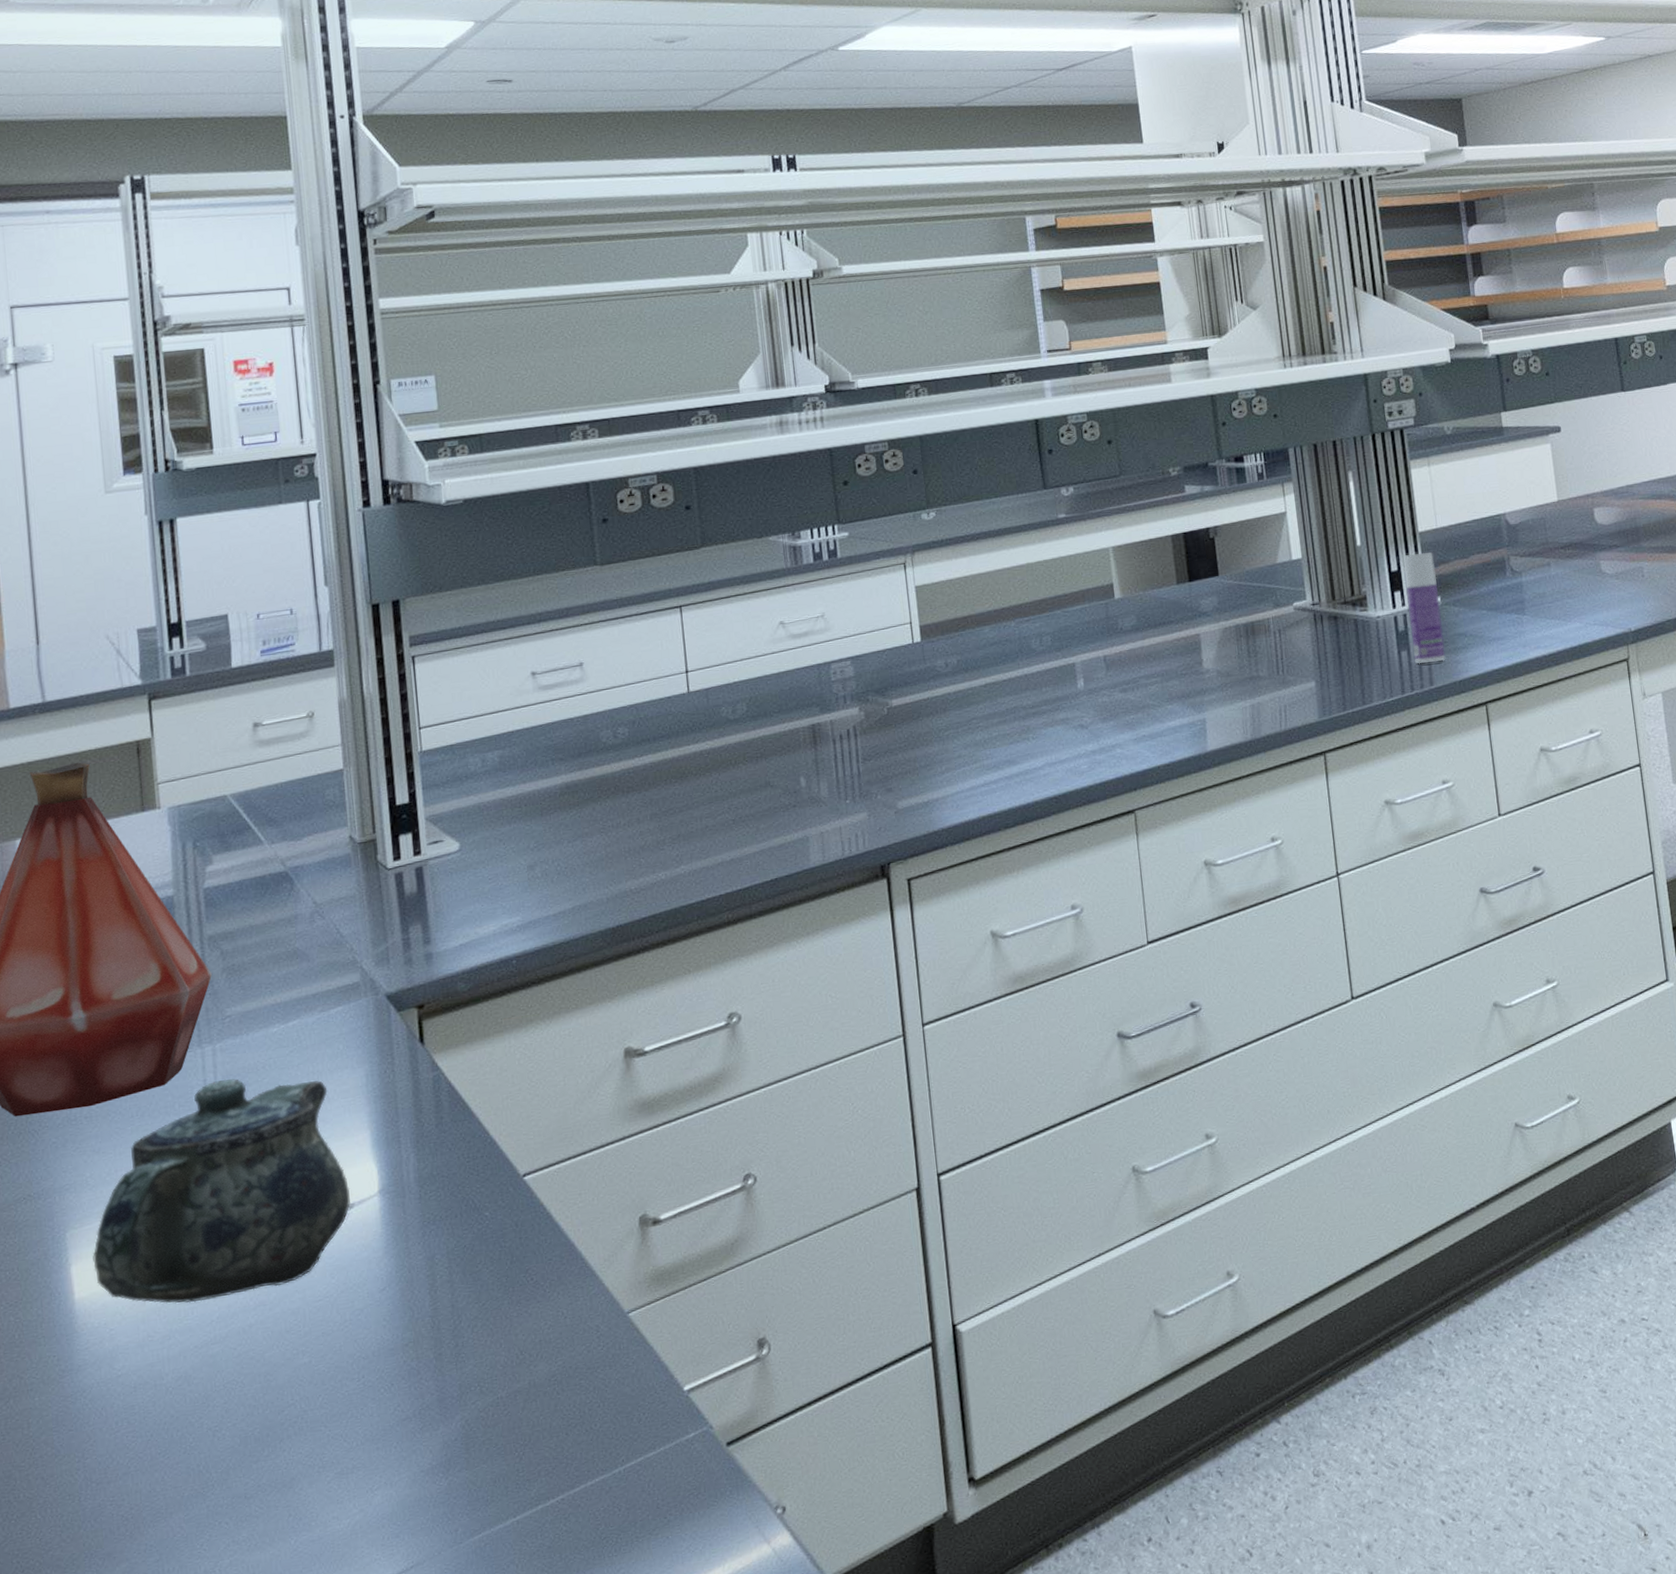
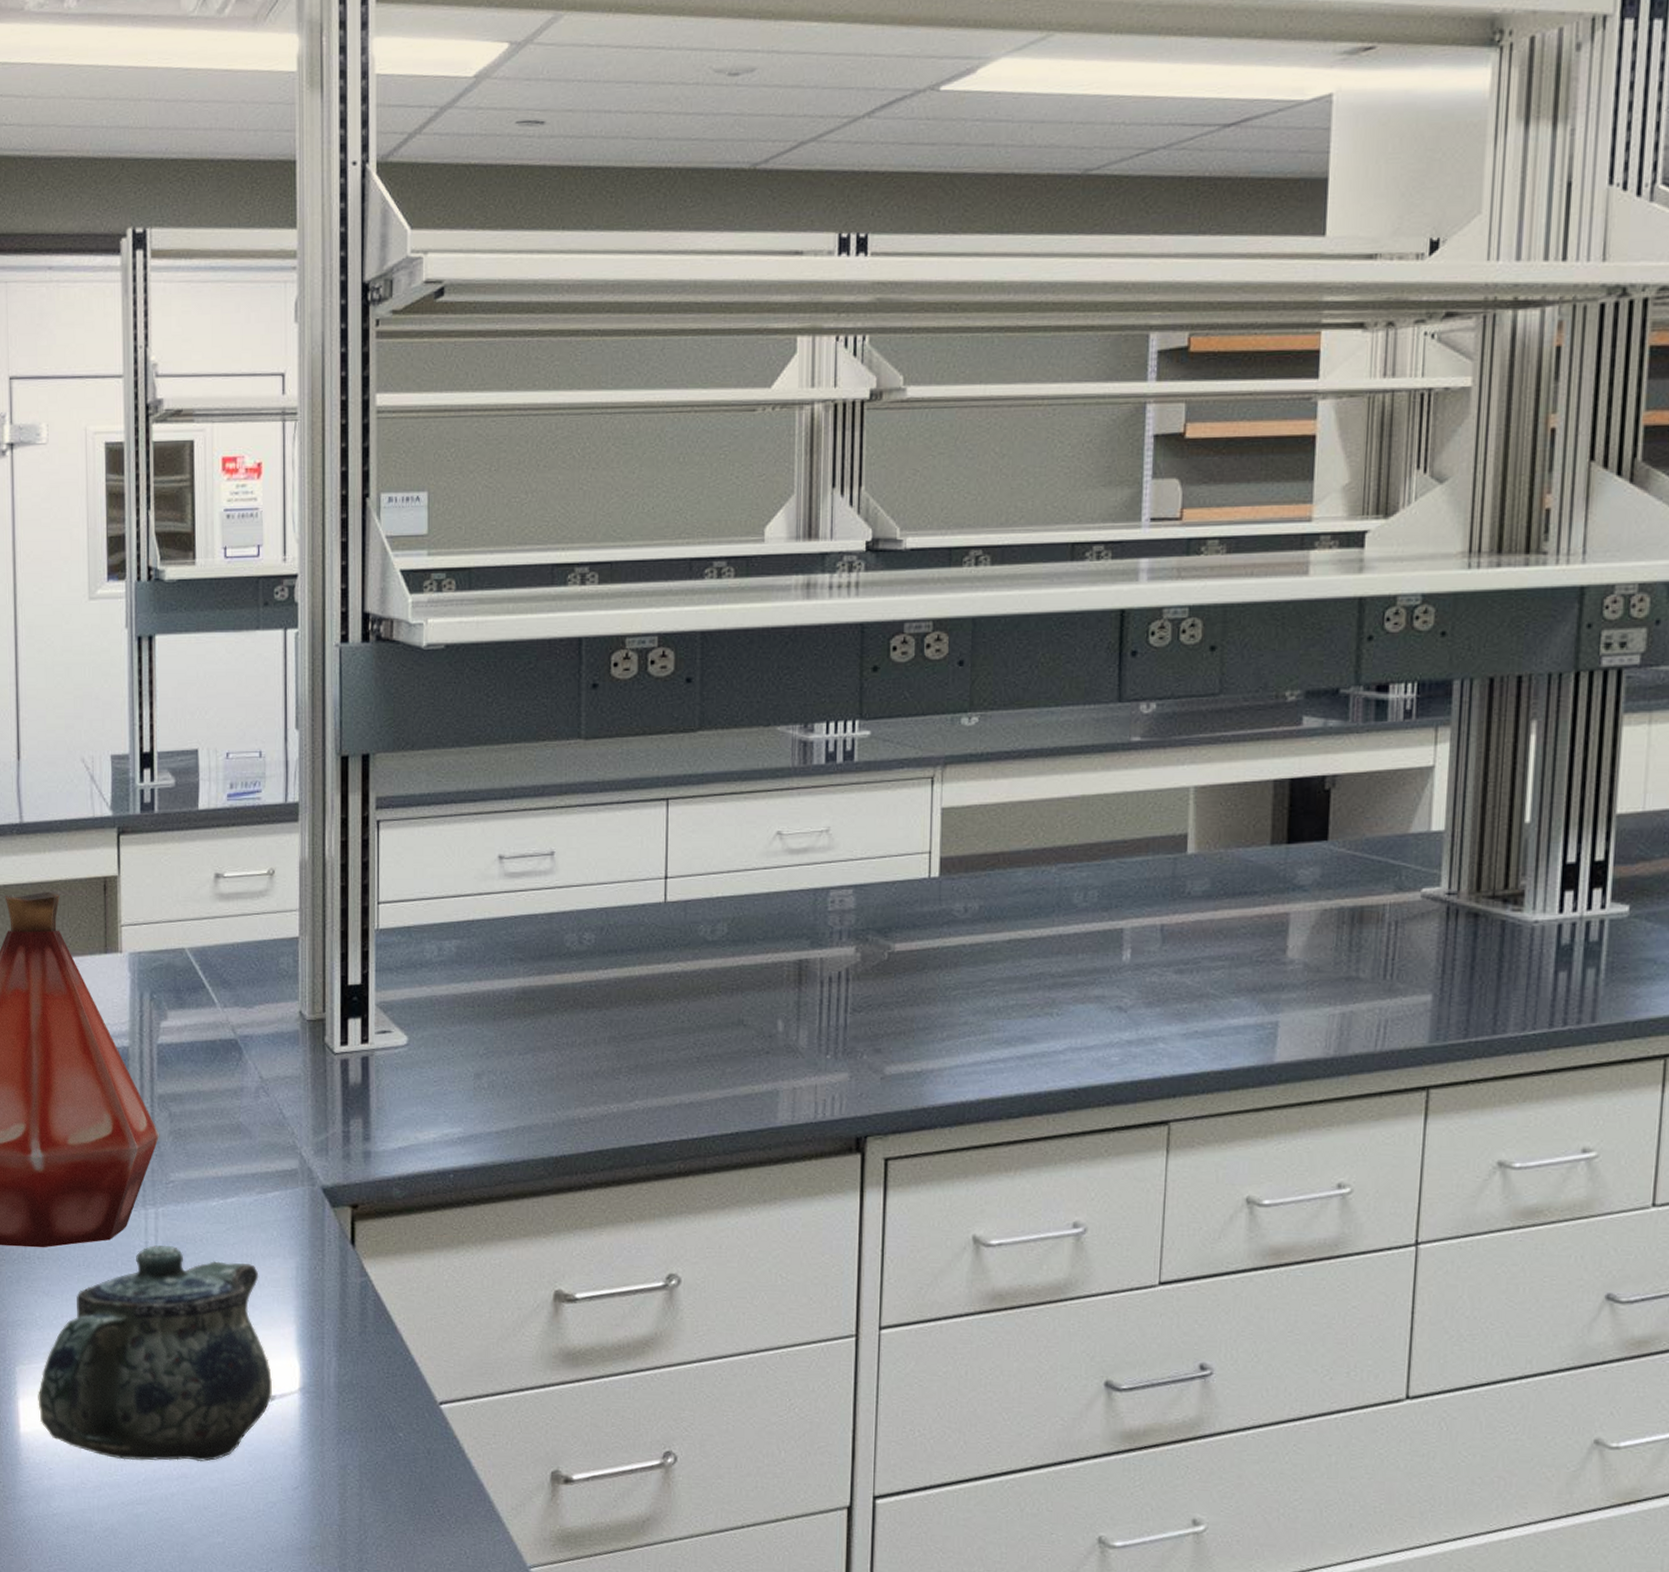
bottle: present [1403,552,1446,664] -> none [1575,844,1631,993]

